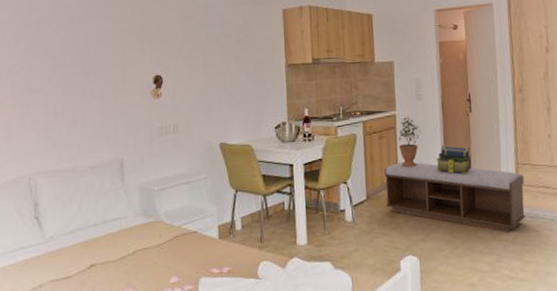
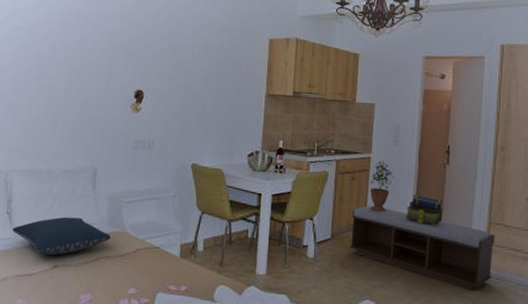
pillow: none [43,212,147,255] -> present [13,217,111,256]

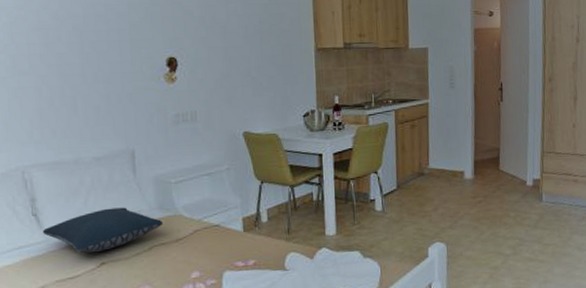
bench: present [350,205,495,292] -> none [415,151,548,218]
potted plant: present [369,160,394,213] -> none [430,104,453,157]
stack of books: present [405,194,444,226] -> none [466,134,501,163]

